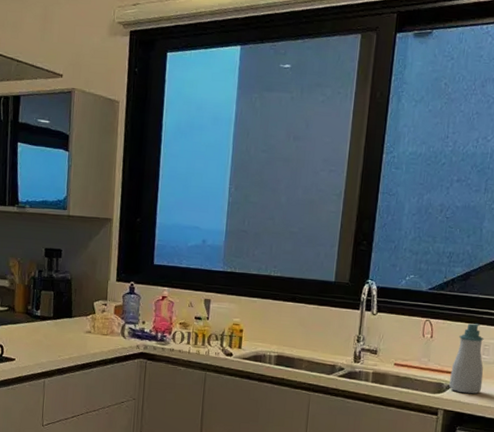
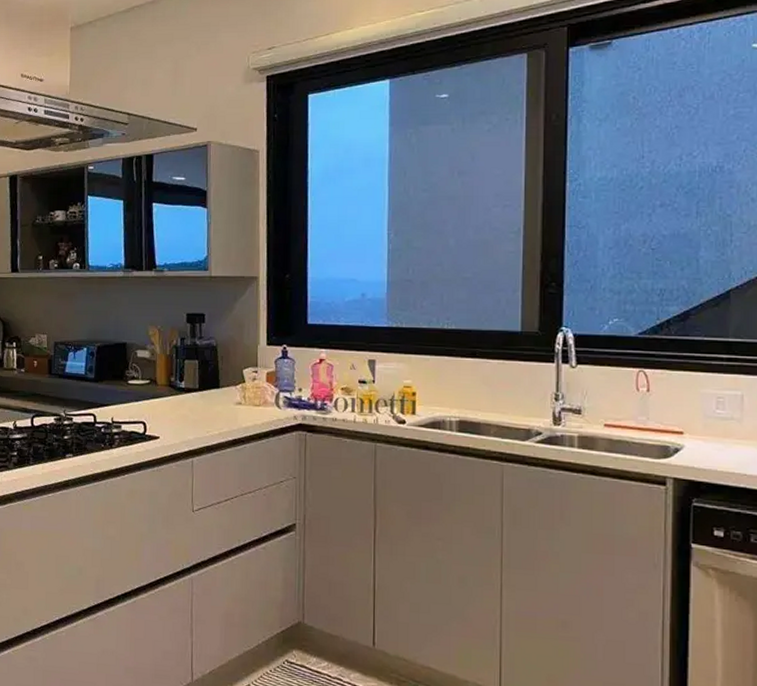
soap bottle: present [449,323,484,394] -> none [677,371,720,458]

